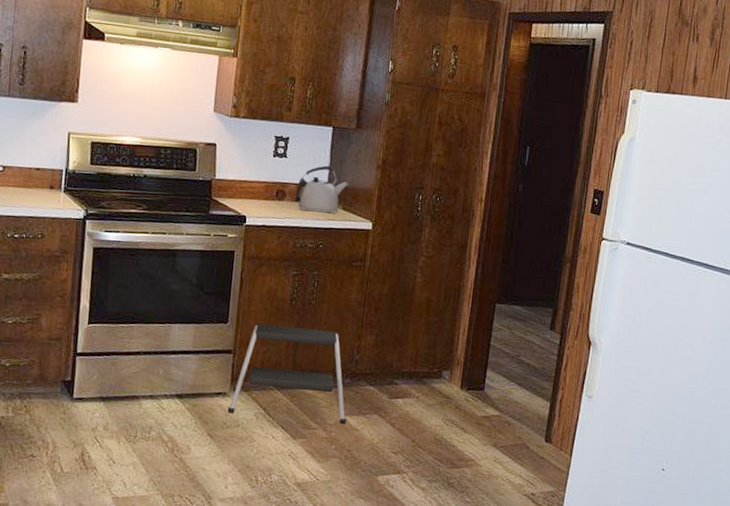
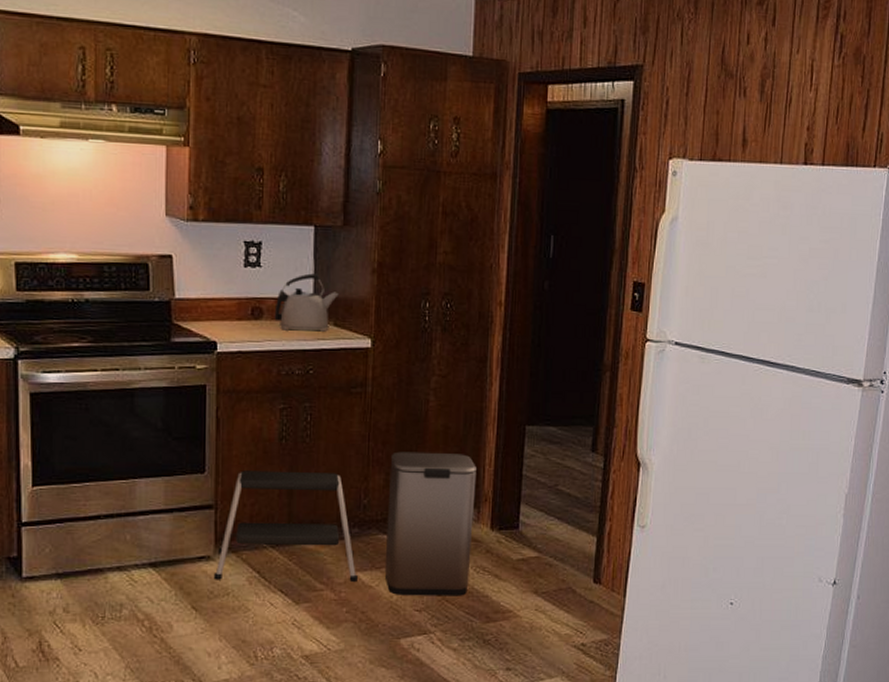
pedal bin: none [369,317,452,444] -> present [384,451,476,596]

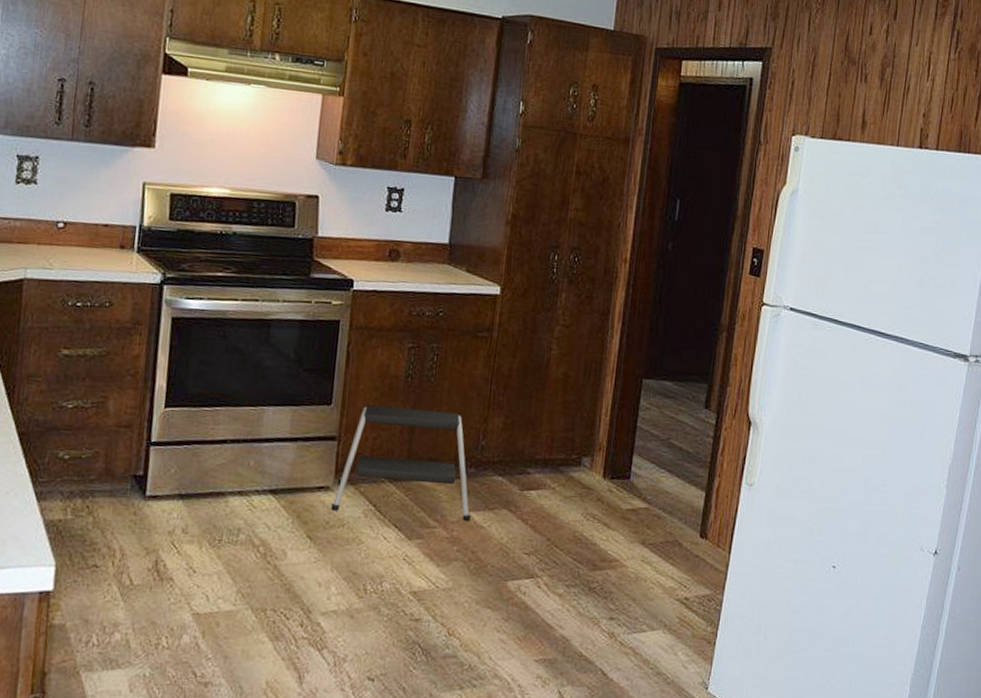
kettle: present [274,273,339,332] -> none [410,221,473,277]
pedal bin: present [384,451,476,596] -> none [497,396,593,542]

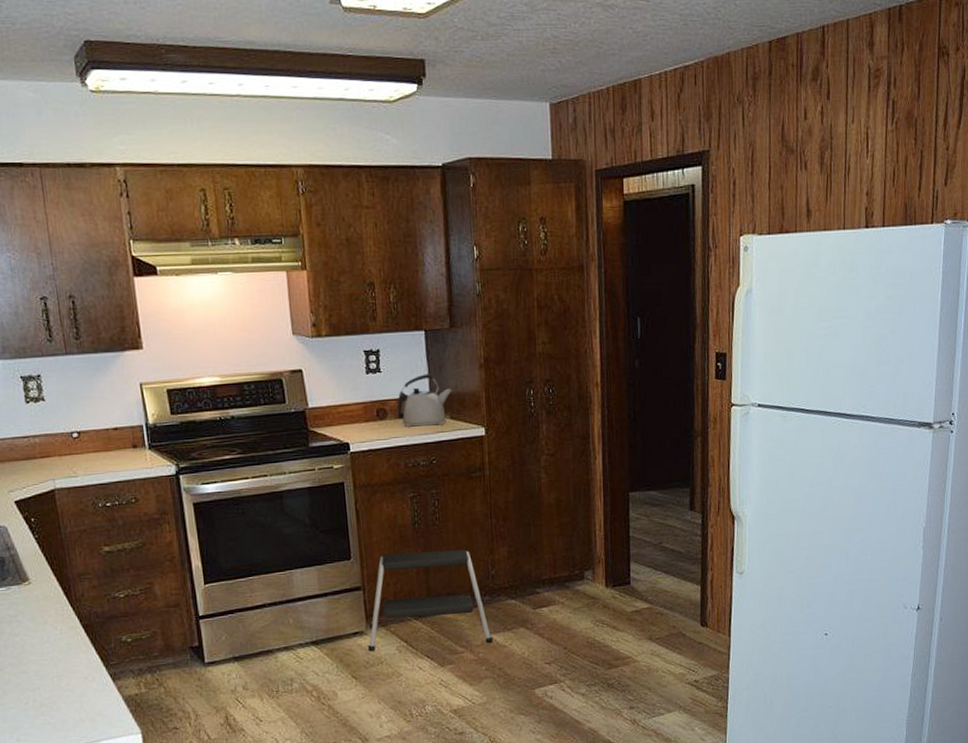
kettle: none [410,221,473,277] -> present [397,373,452,427]

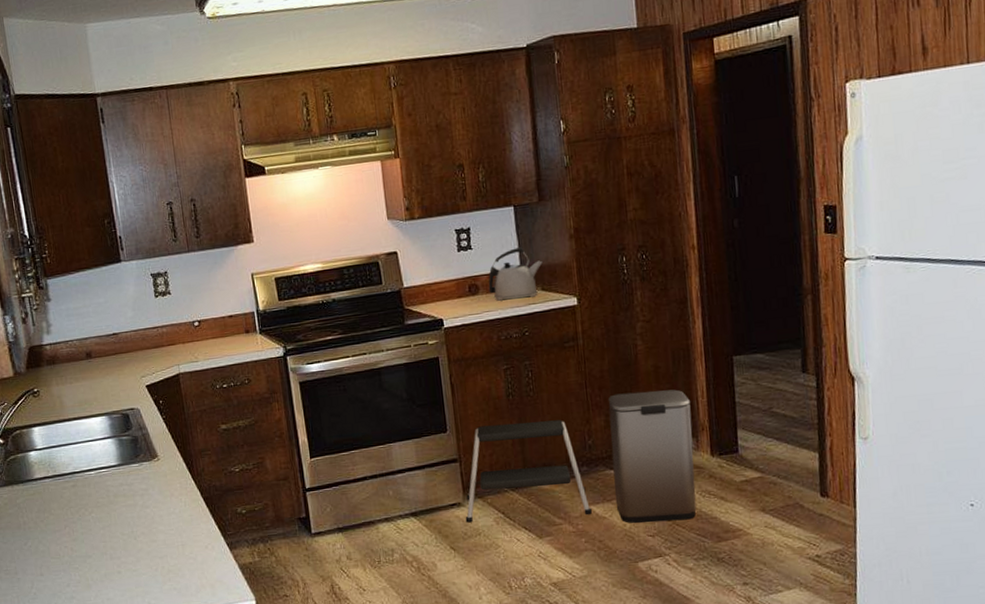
pedal bin: none [511,522,591,652] -> present [607,389,697,523]

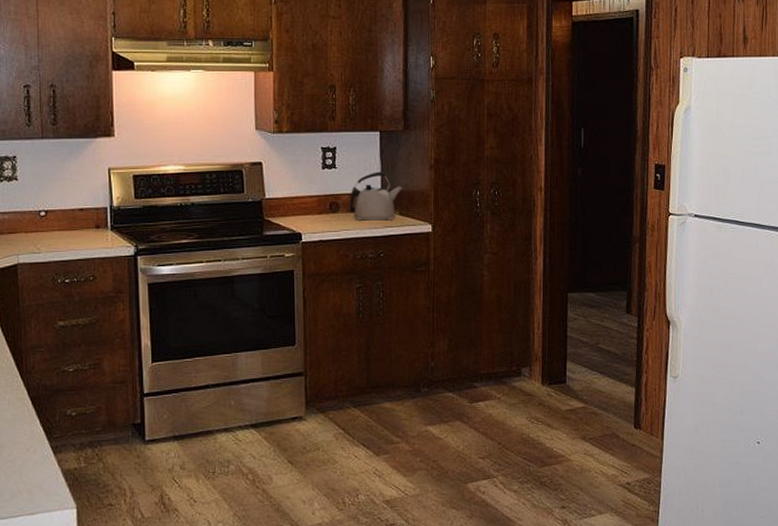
step stool: present [465,420,592,523] -> none [305,340,428,437]
pedal bin: present [607,389,697,523] -> none [451,319,527,445]

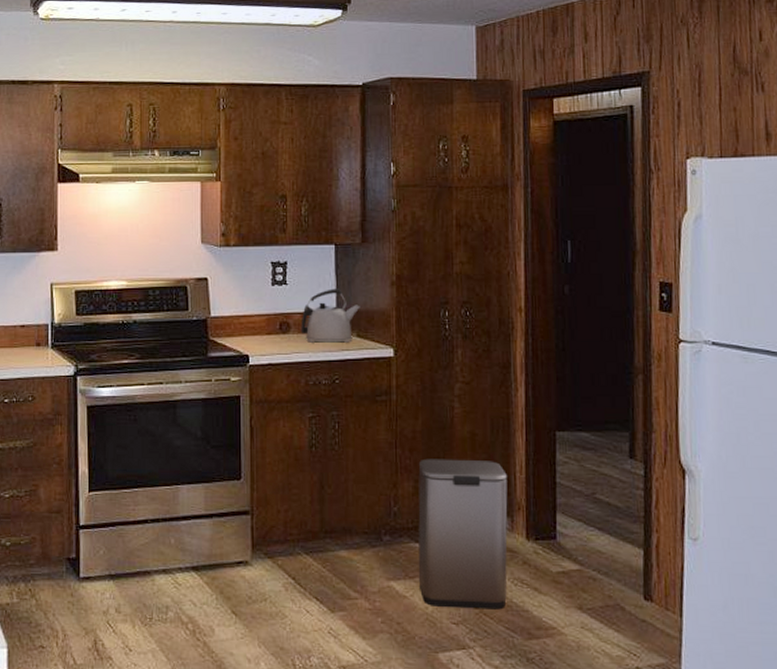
pedal bin: none [451,319,527,445] -> present [418,458,508,610]

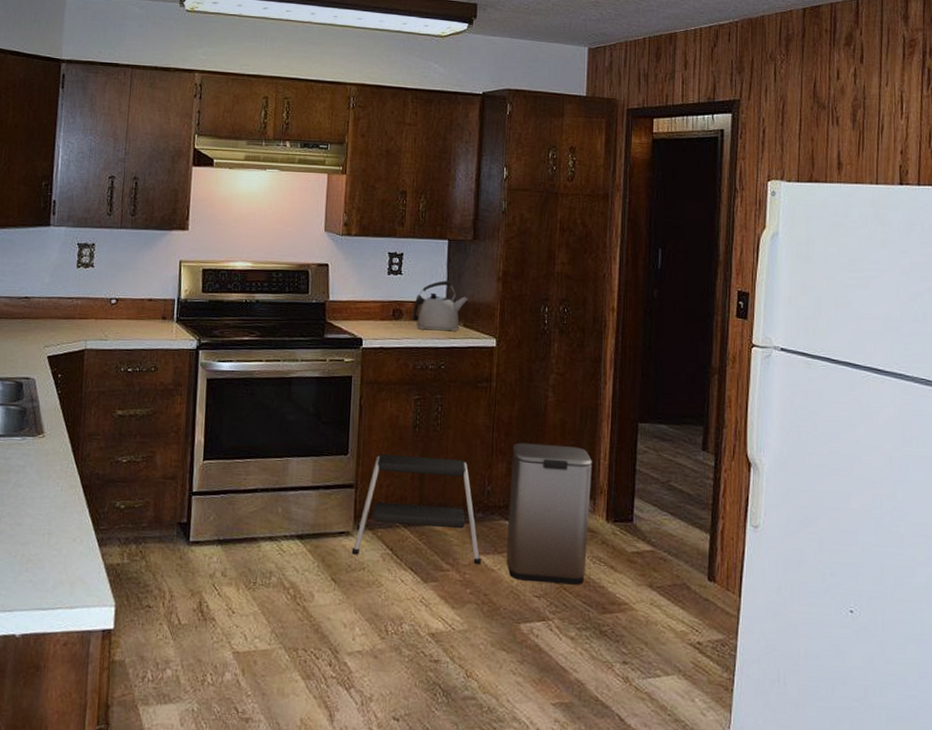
step stool: none [251,477,391,592] -> present [351,454,481,565]

